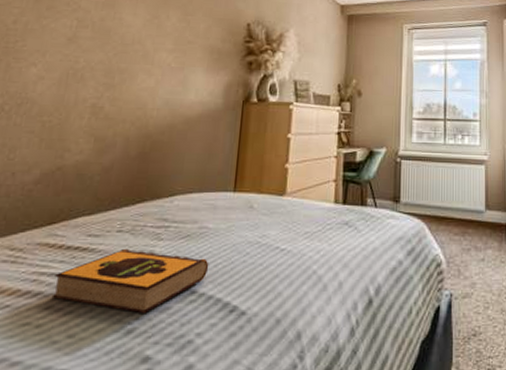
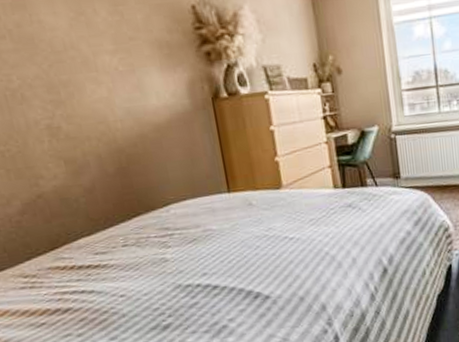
hardback book: present [51,248,209,313] -> none [77,257,224,312]

